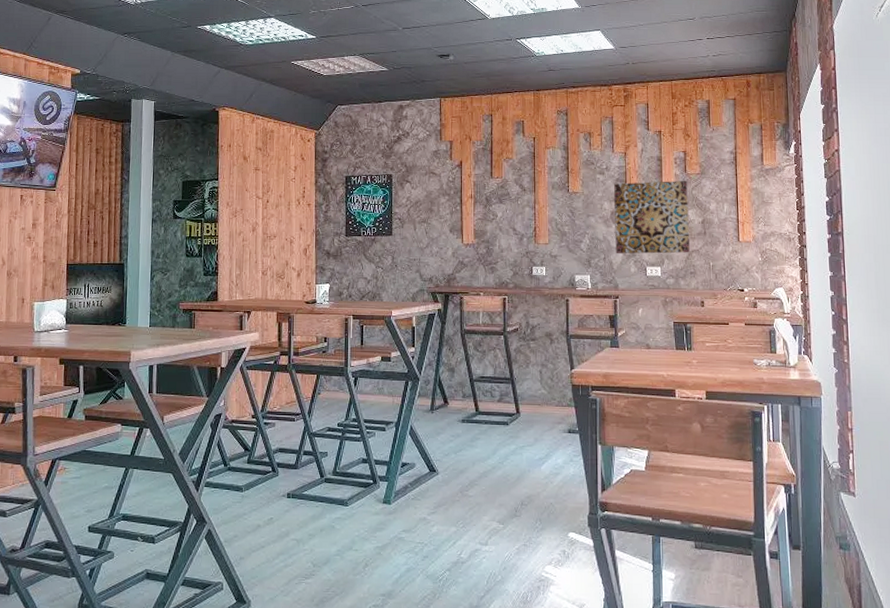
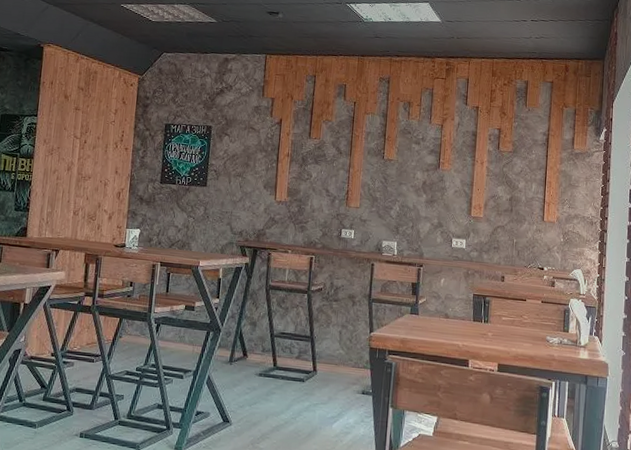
wall art: present [614,181,690,254] -> none [424,154,500,228]

